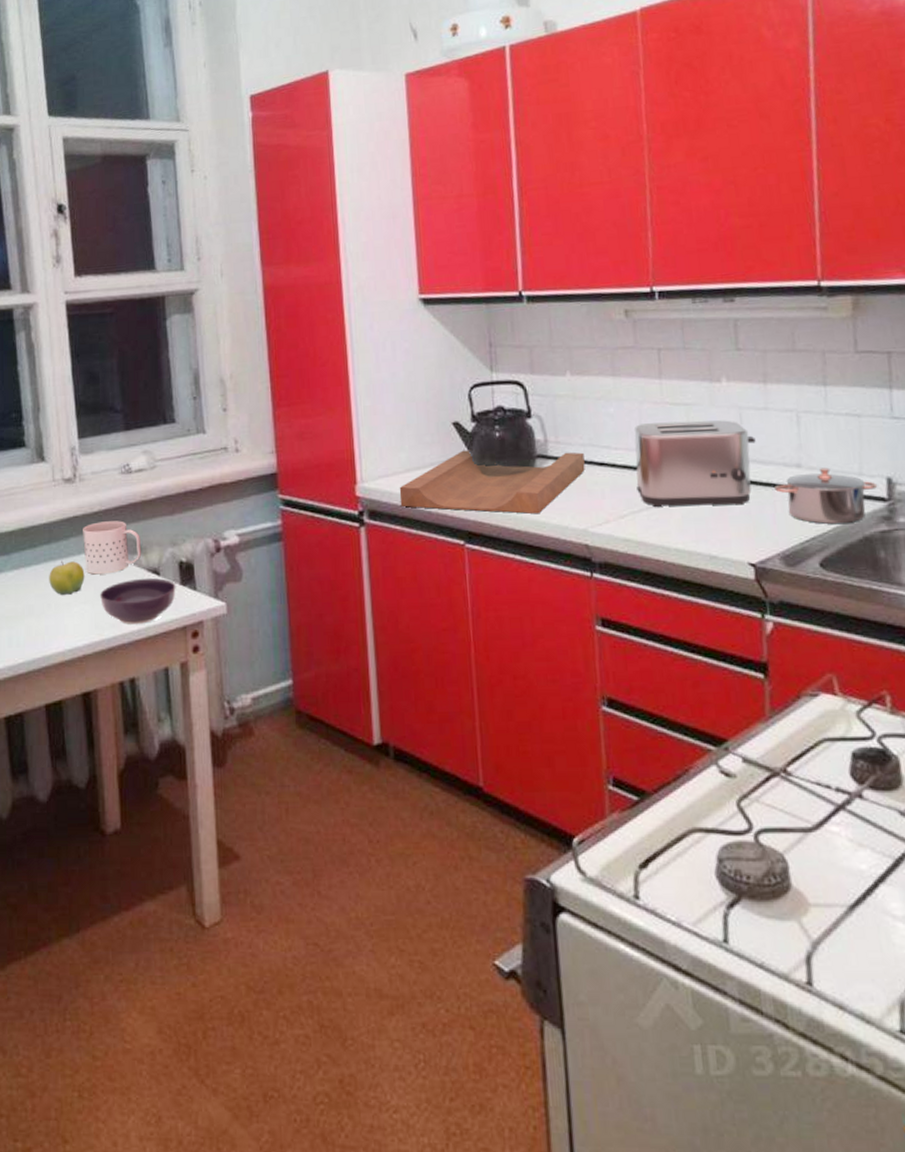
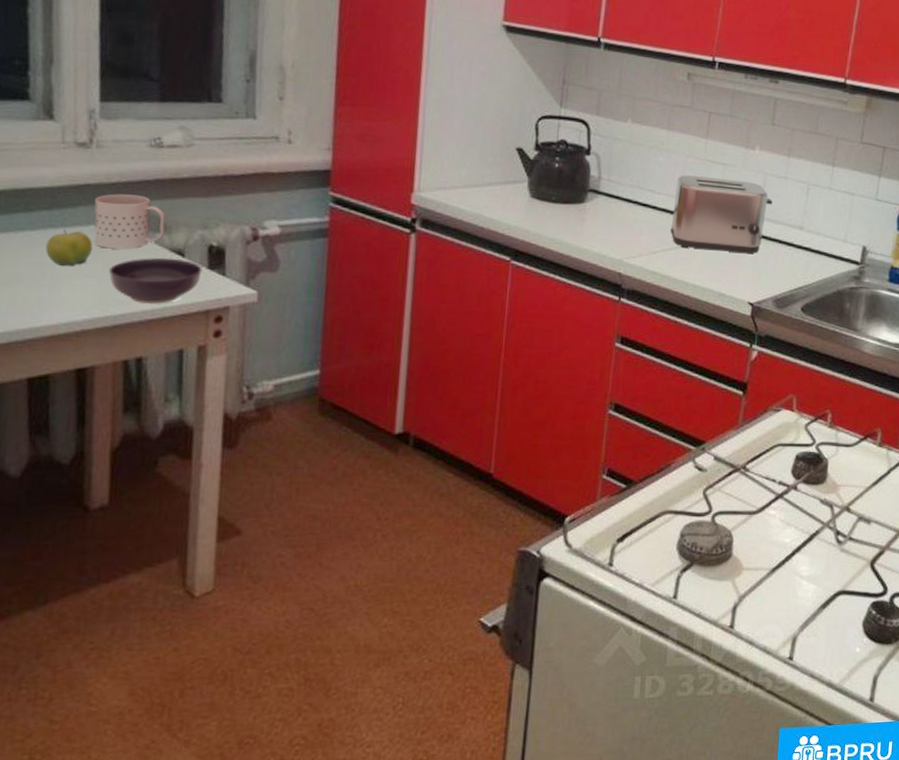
cutting board: present [399,449,585,514] -> none [454,175,631,242]
cooking pot: present [775,467,878,524] -> none [779,232,855,278]

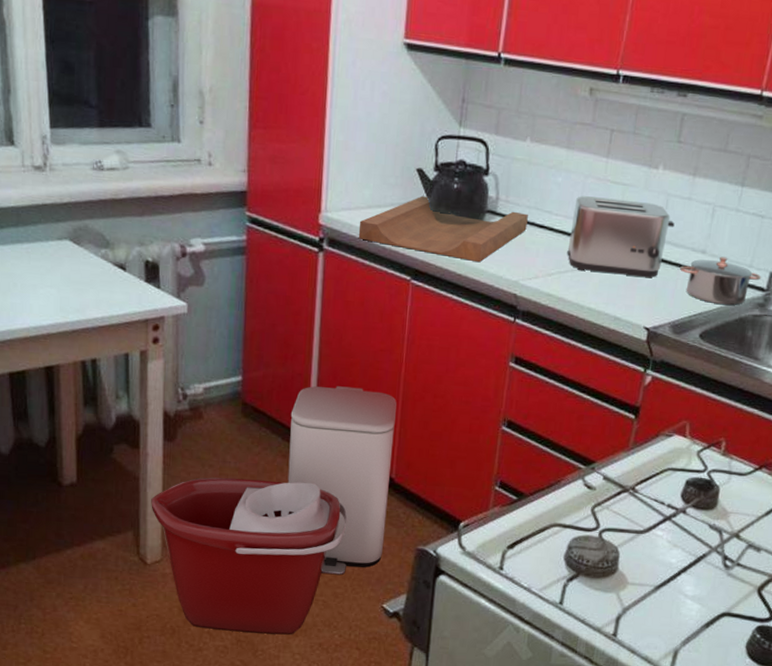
fruit: present [46,229,93,267] -> none [16,244,52,278]
mug: present [94,193,166,250] -> none [51,213,110,263]
bowl: present [109,257,202,304] -> none [66,271,141,312]
bucket: none [203,485,440,670] -> present [151,477,348,635]
pedal bin: none [371,376,497,590] -> present [287,386,398,576]
cutting board: none [454,175,631,242] -> present [358,196,528,263]
cooking pot: none [779,232,855,278] -> present [680,256,762,305]

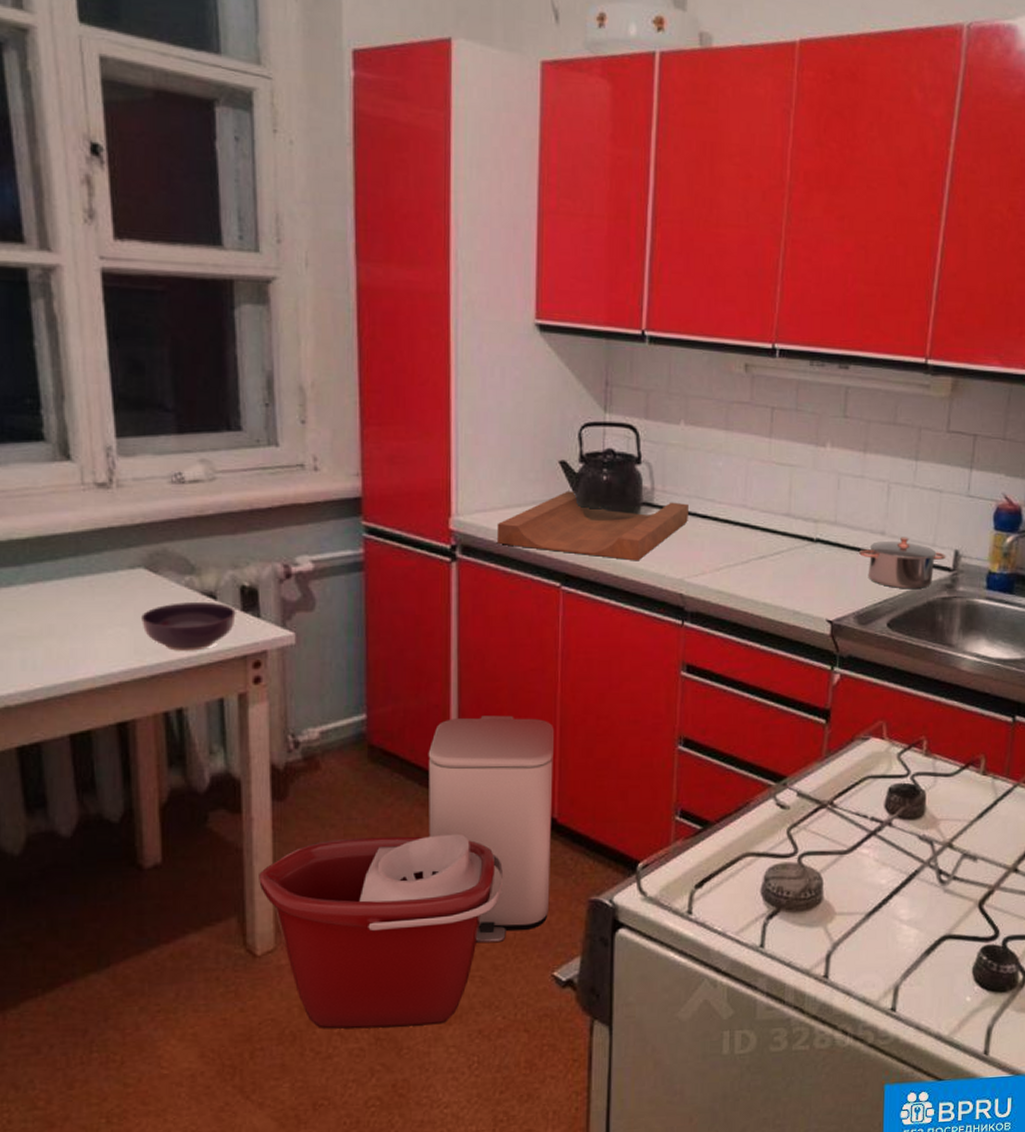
bowl: none [66,271,141,312] -> present [142,601,236,651]
toaster: present [567,196,675,279] -> none [735,480,849,566]

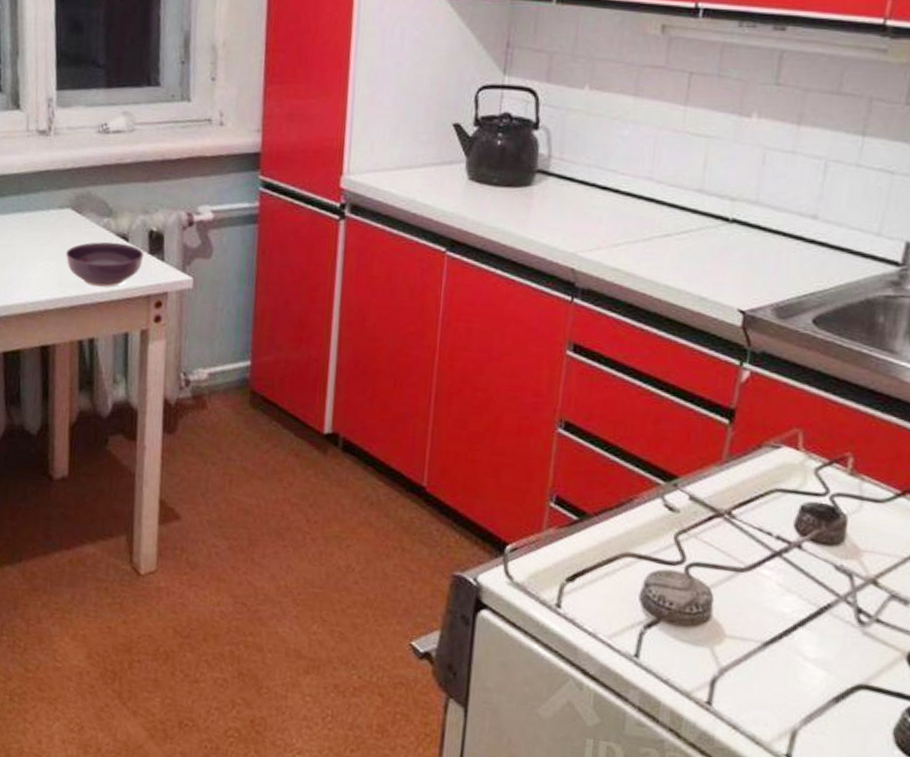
bucket: present [259,833,504,1029] -> none [147,476,370,671]
pedal bin: present [428,715,555,944] -> none [300,374,430,603]
cutting board: present [496,491,689,561] -> none [385,154,588,231]
cooking pot: present [859,537,946,588] -> none [783,222,895,283]

